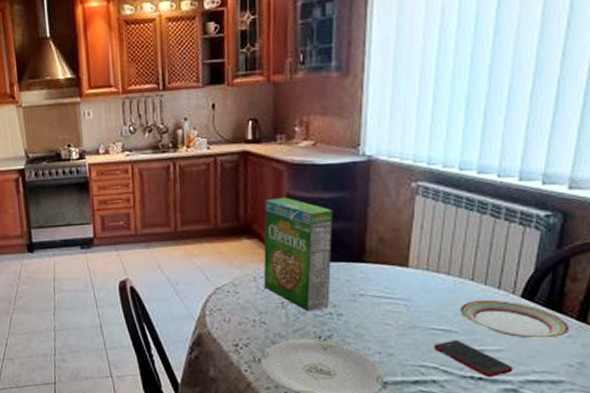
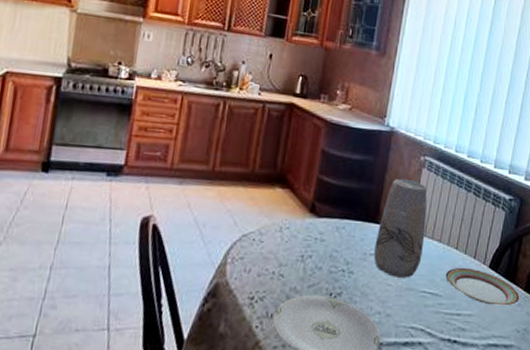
cereal box: present [263,197,333,312] -> none [288,152,358,268]
vase: none [364,210,428,316] -> present [374,178,428,278]
cell phone: present [433,341,513,377] -> none [422,304,480,340]

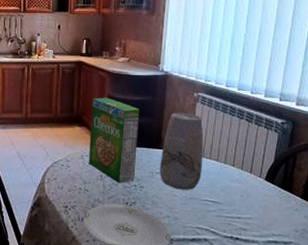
cereal box: none [288,152,358,268] -> present [88,97,140,184]
plate: present [445,267,520,306] -> none [224,180,297,211]

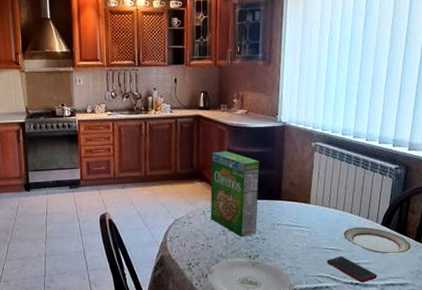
vase: present [160,112,204,190] -> none [281,162,323,240]
cell phone: none [206,210,259,237] -> present [327,257,377,282]
plate: none [224,180,297,211] -> present [343,227,411,254]

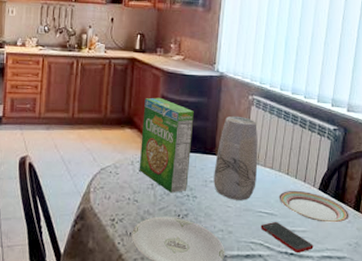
vase: none [281,162,323,240] -> present [214,115,258,201]

